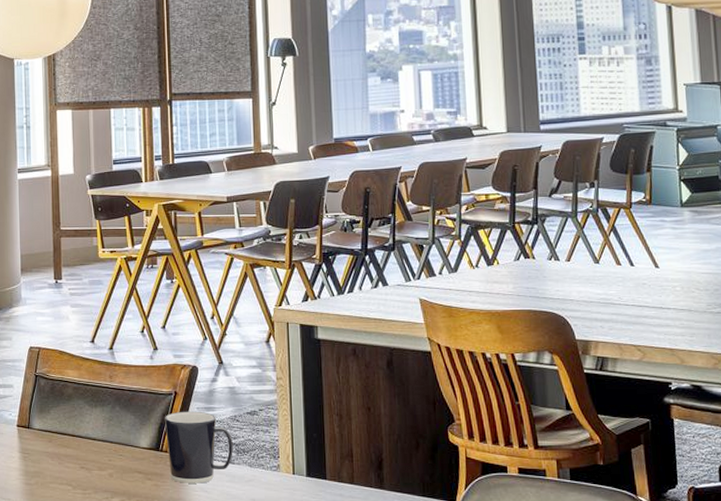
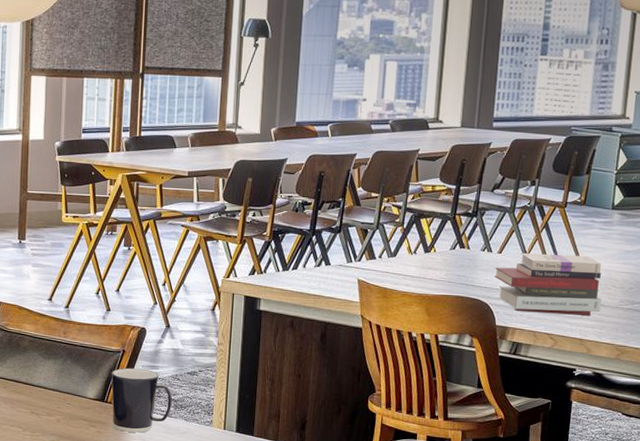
books: none [566,257,688,323] -> present [494,252,602,316]

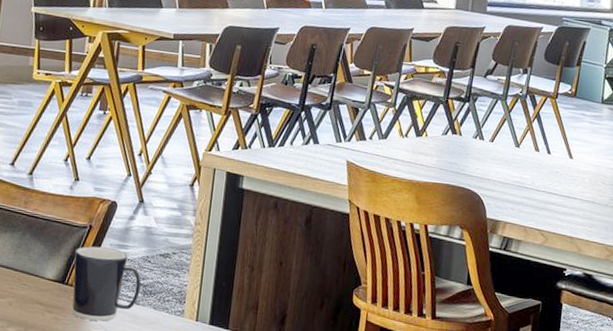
books: present [494,252,602,316] -> none [486,142,592,213]

